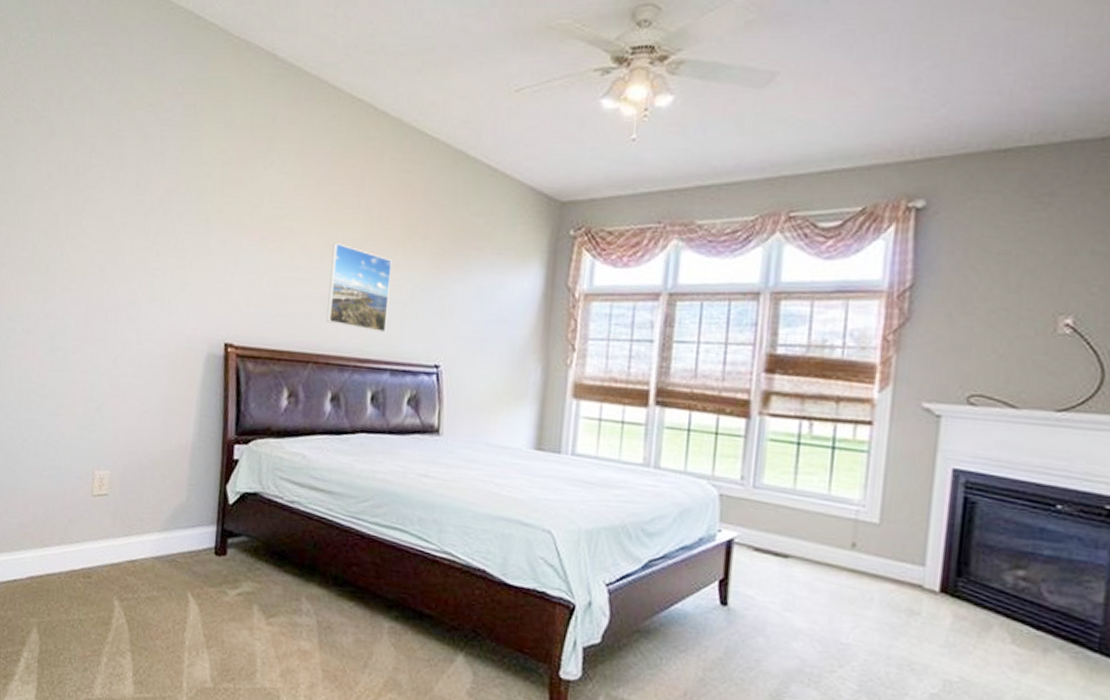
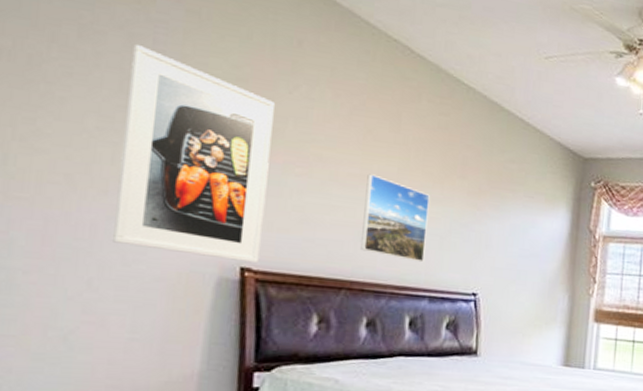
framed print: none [130,143,253,340] -> present [111,44,275,264]

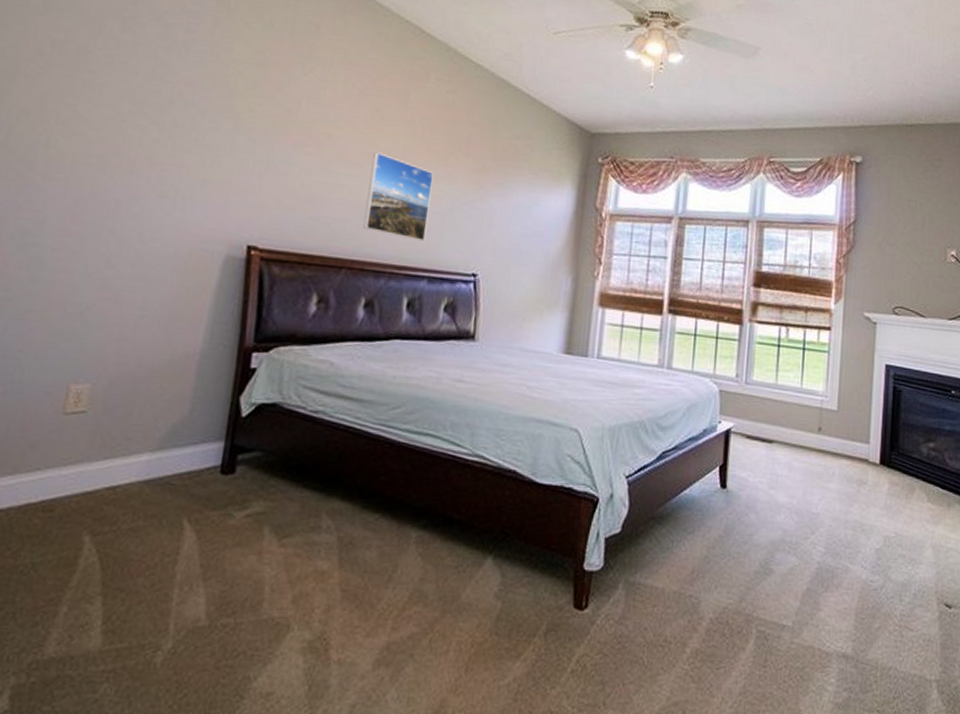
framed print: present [111,44,275,264] -> none [132,33,290,242]

